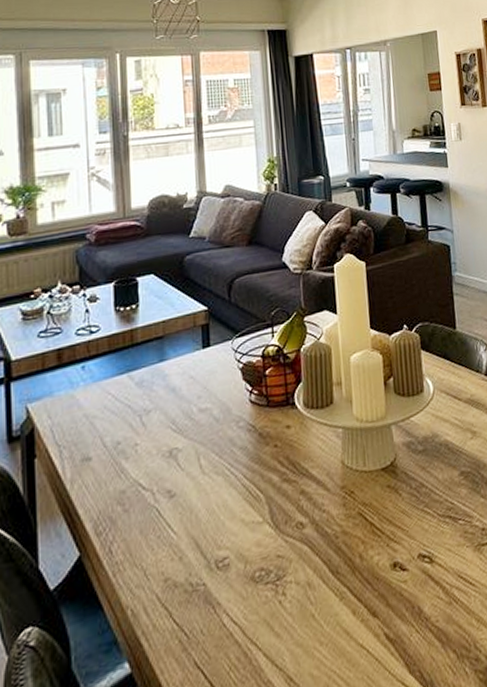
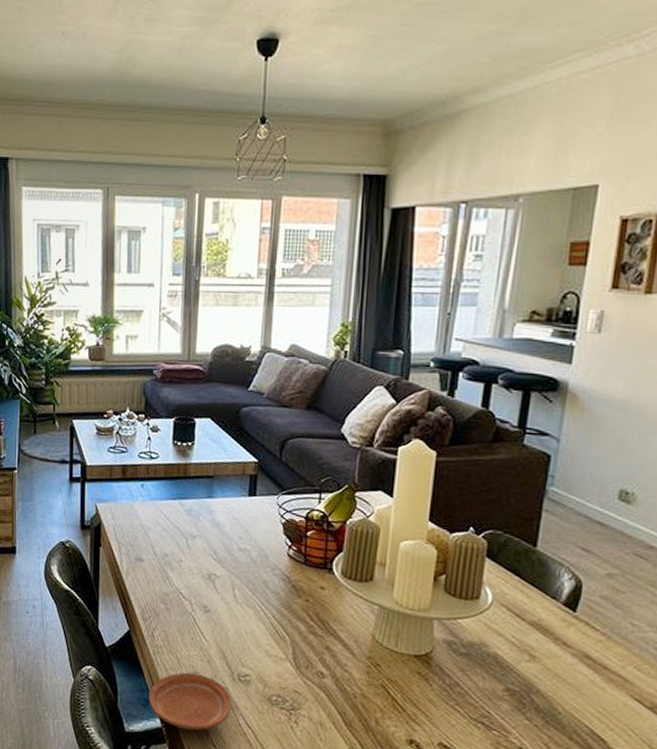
plate: none [112,578,213,664] -> present [149,672,232,731]

